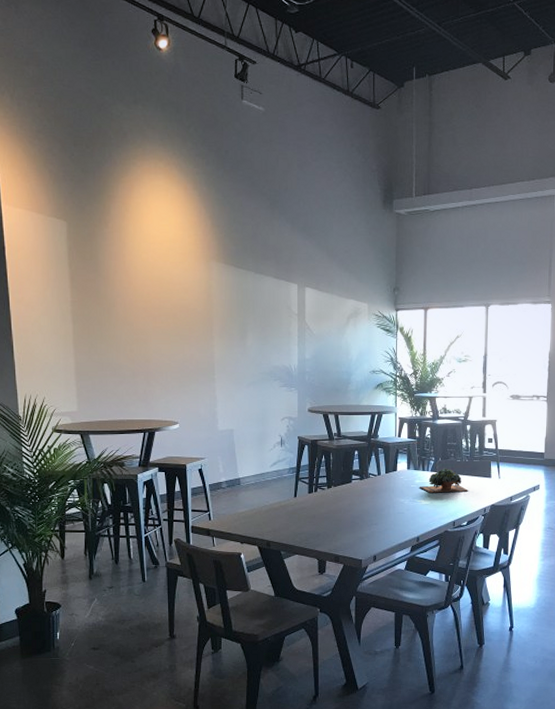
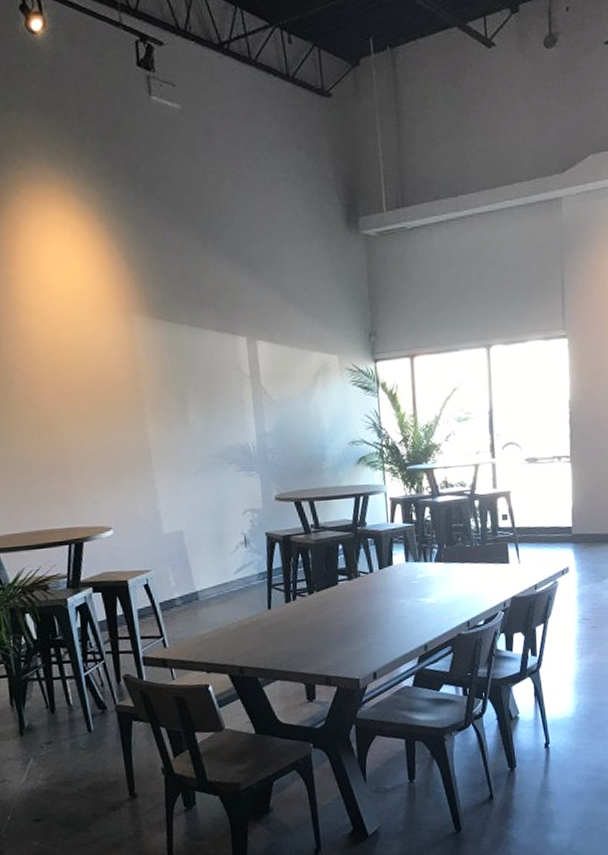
succulent plant: present [419,468,468,493] -> none [421,556,482,589]

